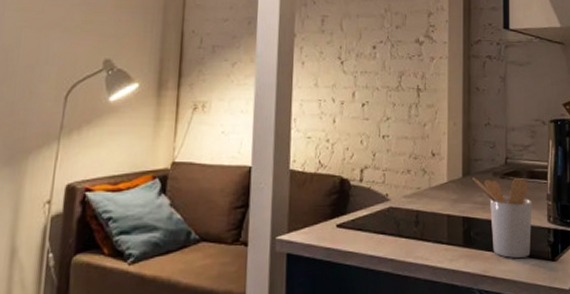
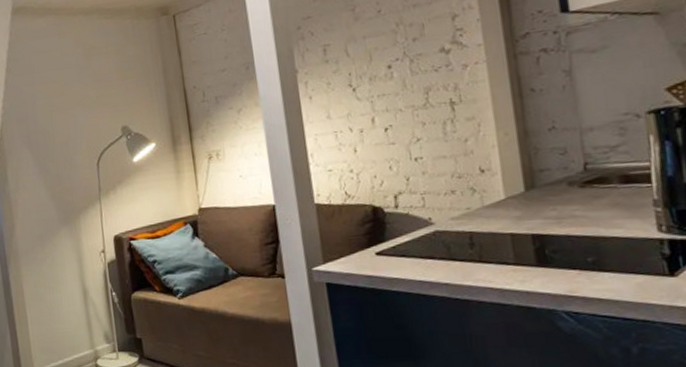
utensil holder: present [472,177,532,258] -> none [539,185,636,276]

